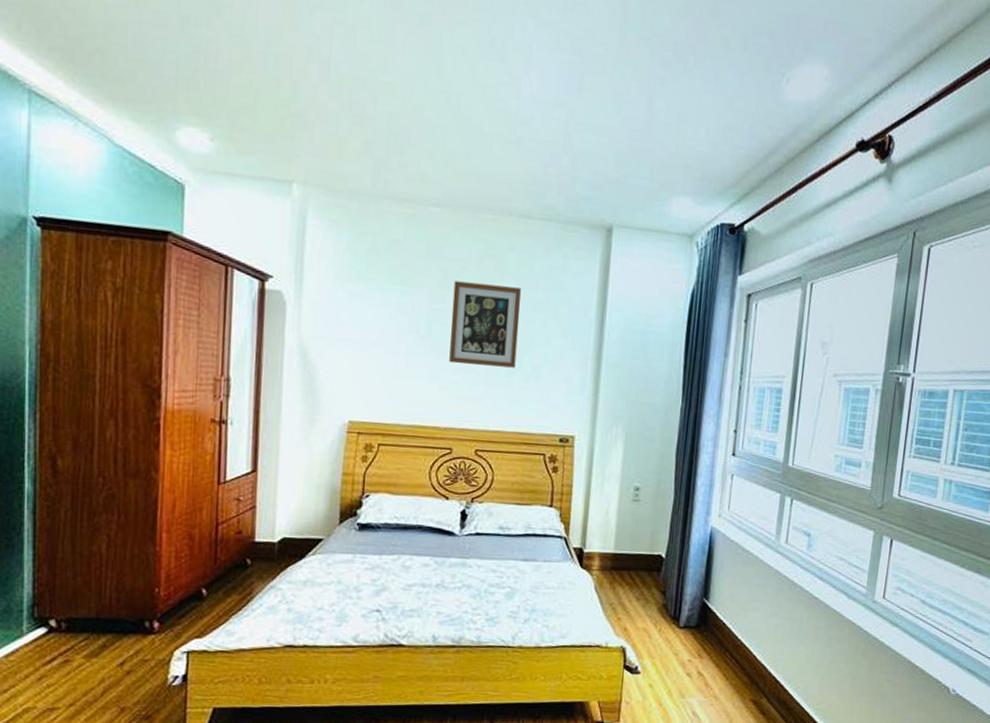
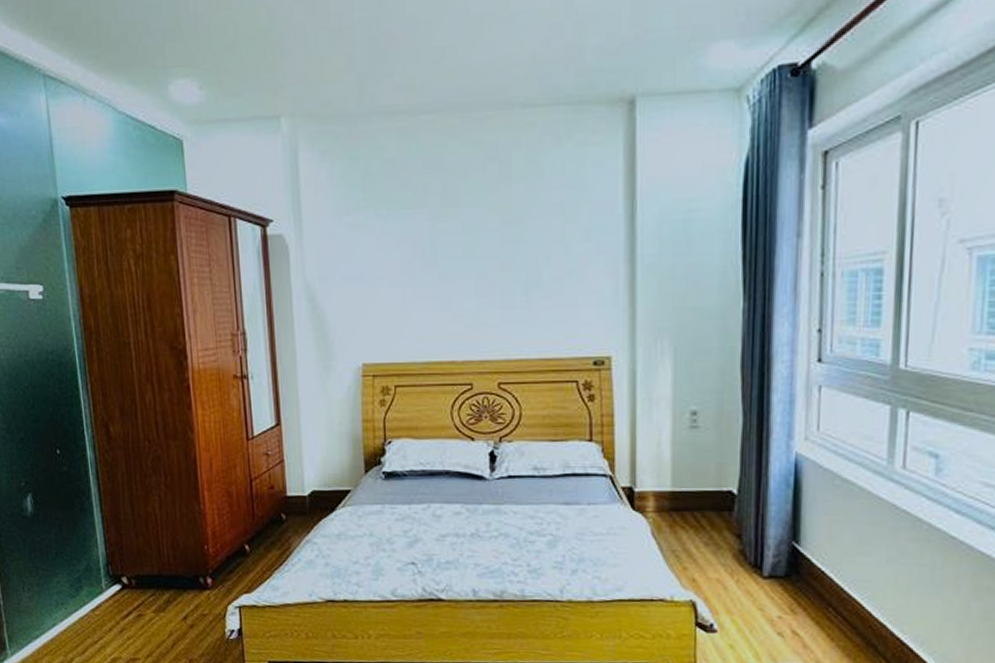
wall art: present [449,281,522,368] -> none [456,191,534,288]

